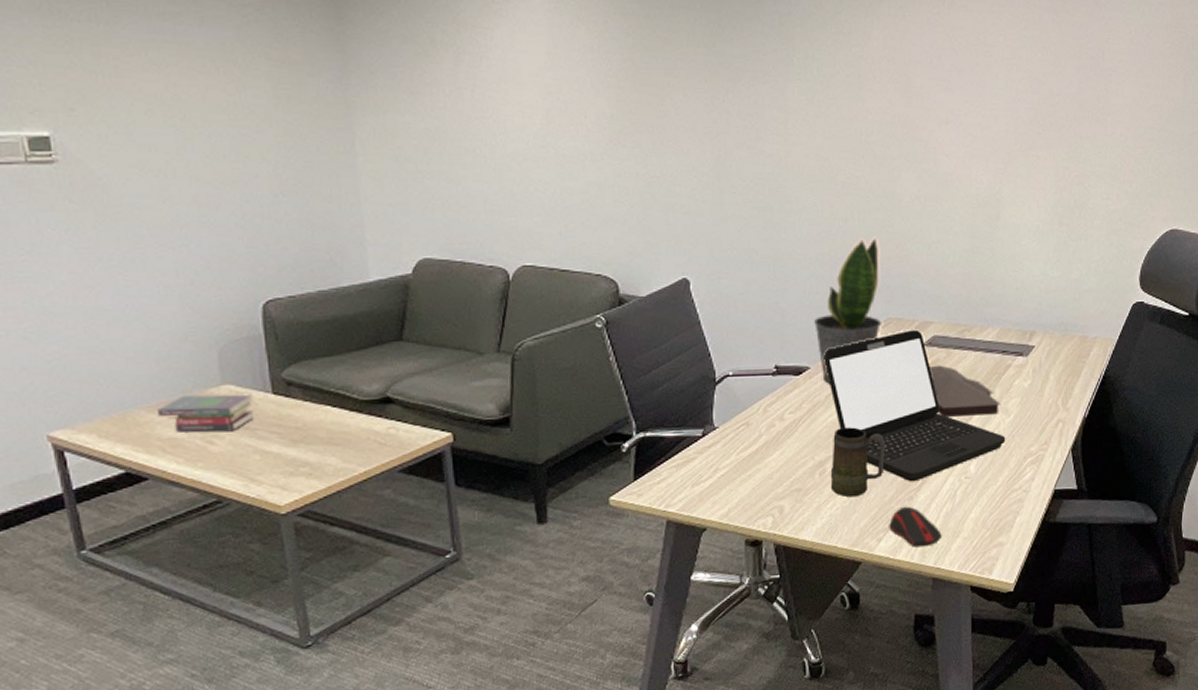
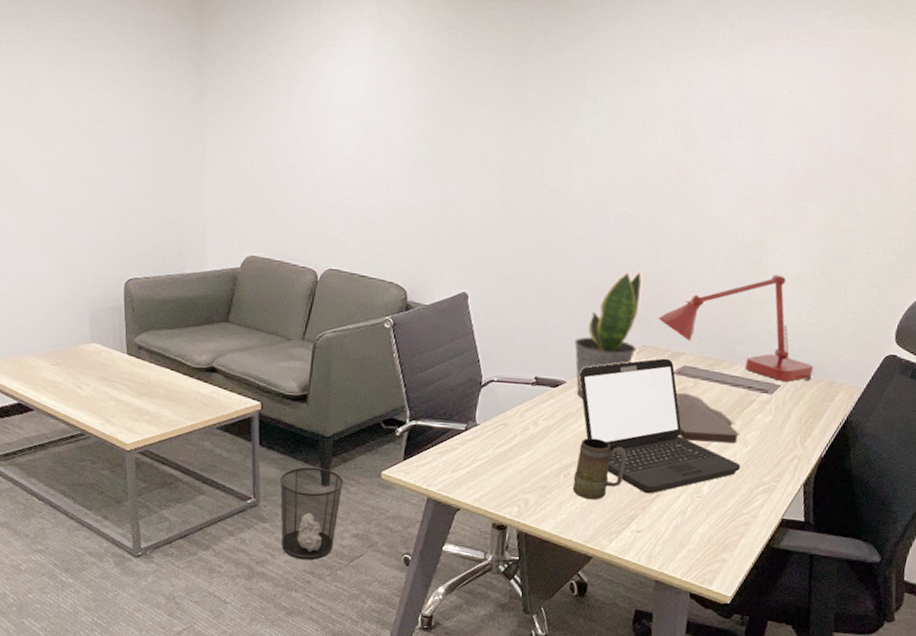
books: present [158,394,254,433] -> none [44,348,113,381]
waste bin: none [484,502,565,619] -> present [279,466,344,560]
computer mouse: present [889,506,942,548] -> none [621,514,669,553]
desk lamp: none [900,229,1065,341] -> present [657,275,814,382]

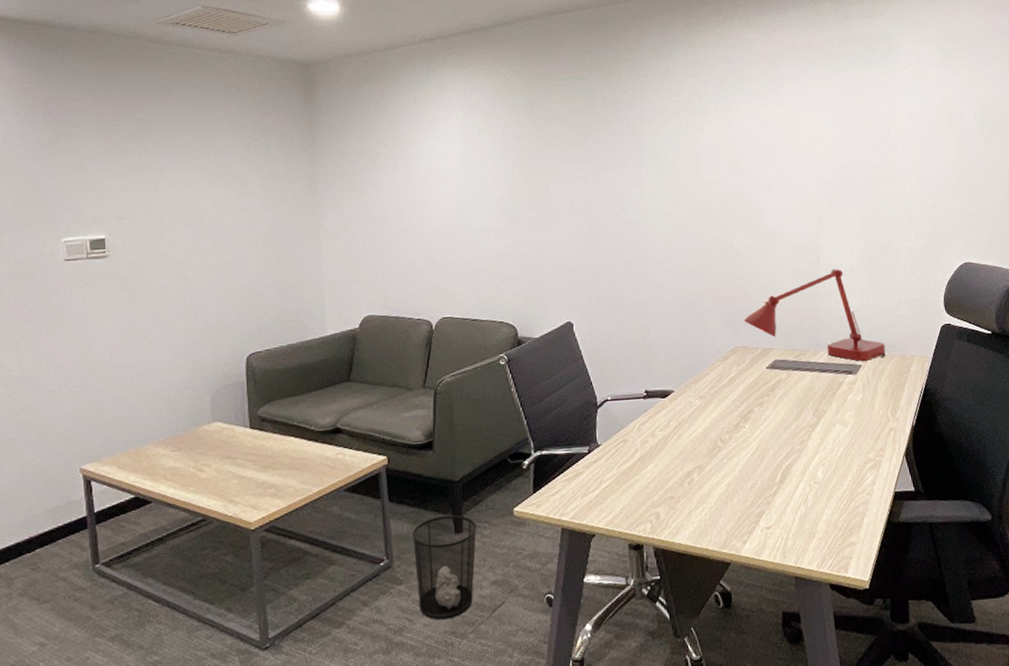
mug: present [572,438,628,500] -> none [697,441,743,504]
potted plant: present [574,272,642,398] -> none [675,283,731,404]
laptop: present [579,358,741,494] -> none [685,355,846,488]
papers: present [676,392,740,444] -> none [773,384,838,429]

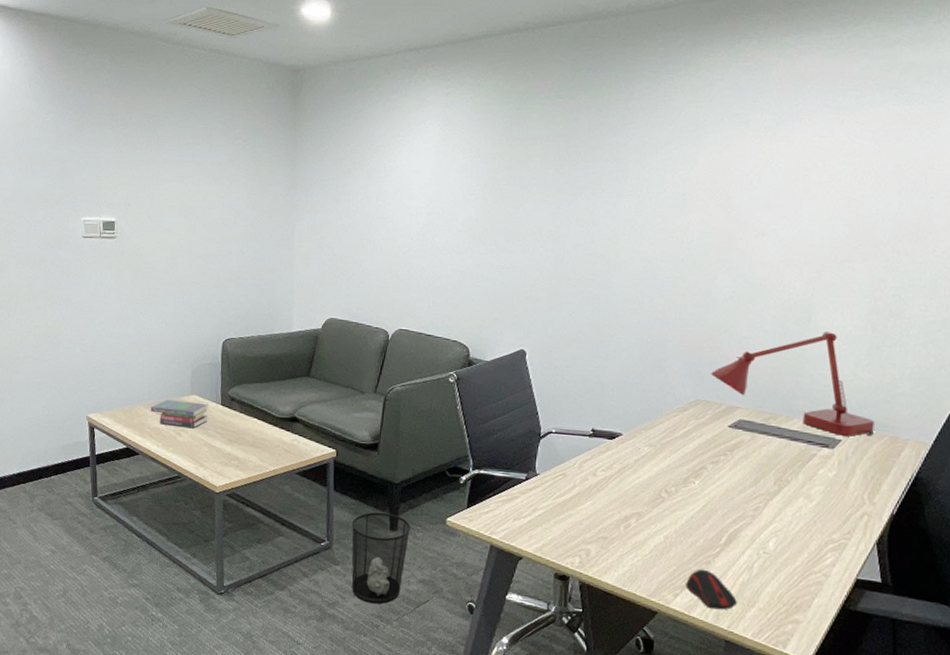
books: none [163,429,235,463] -> present [151,399,209,429]
computer mouse: none [752,510,799,549] -> present [686,569,737,610]

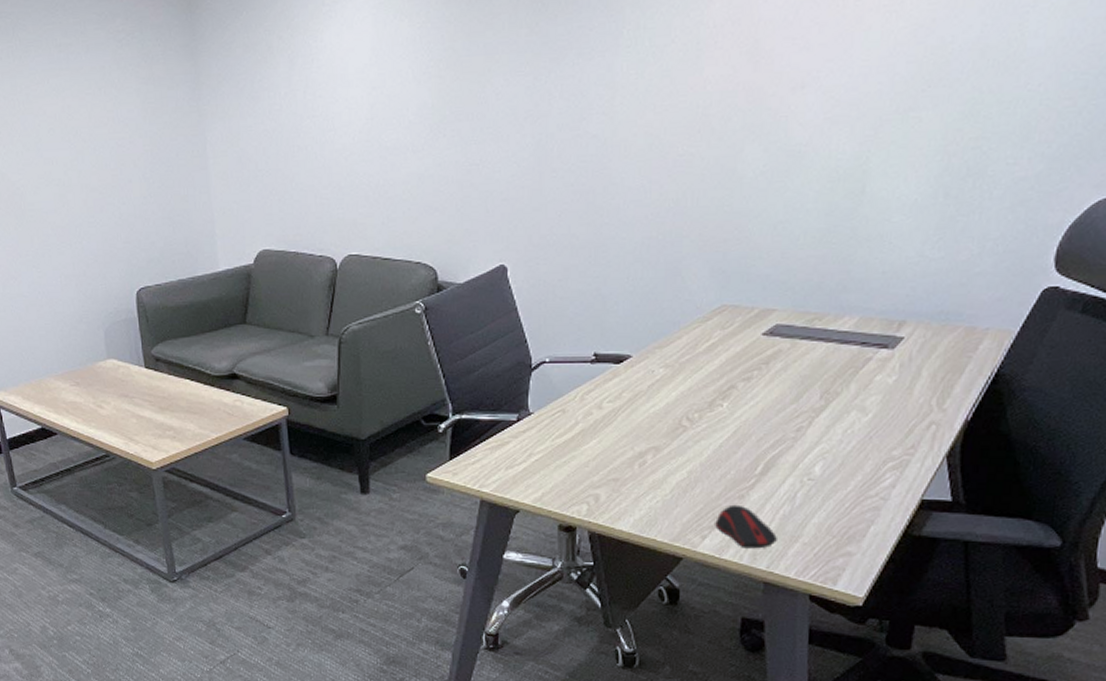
books: present [151,399,209,429] -> none [63,367,131,399]
waste bin: present [351,511,411,604] -> none [315,474,385,577]
desk lamp: present [710,332,875,436] -> none [738,204,946,332]

